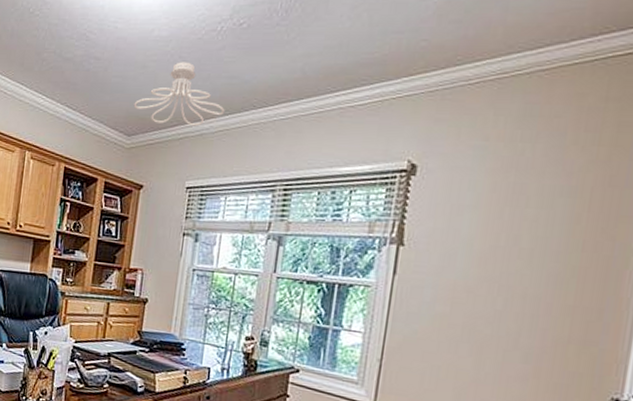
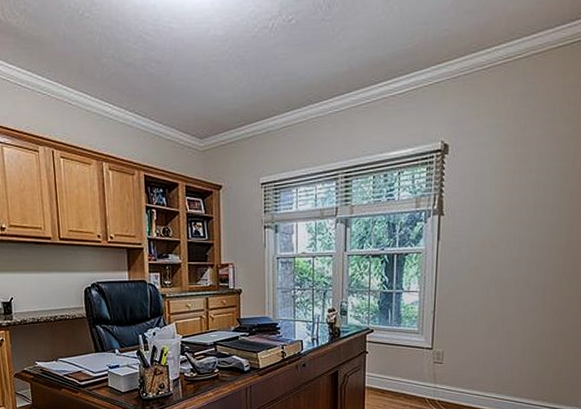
ceiling light fixture: present [133,62,225,126] -> none [201,61,286,125]

